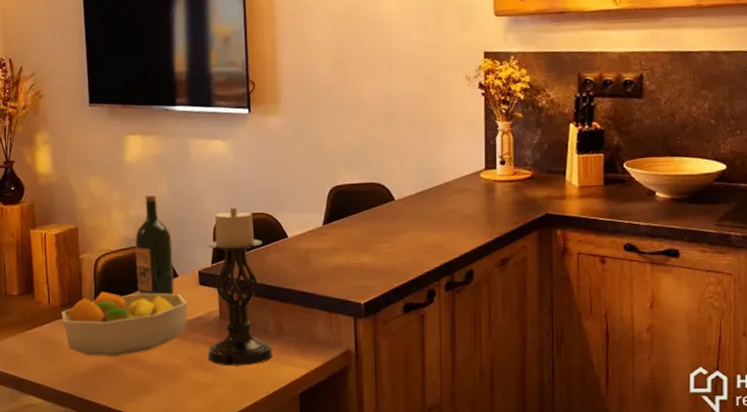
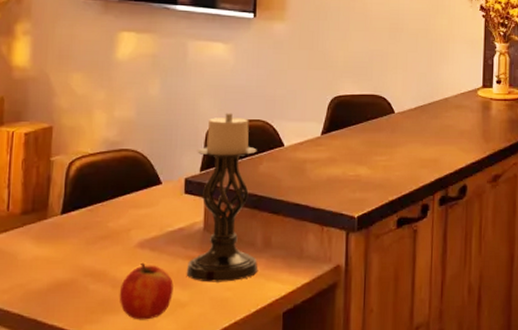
fruit bowl: present [61,291,188,356] -> none [21,198,170,271]
wine bottle: present [134,195,174,295] -> none [114,96,159,203]
apple: none [150,348,198,400] -> present [119,262,173,320]

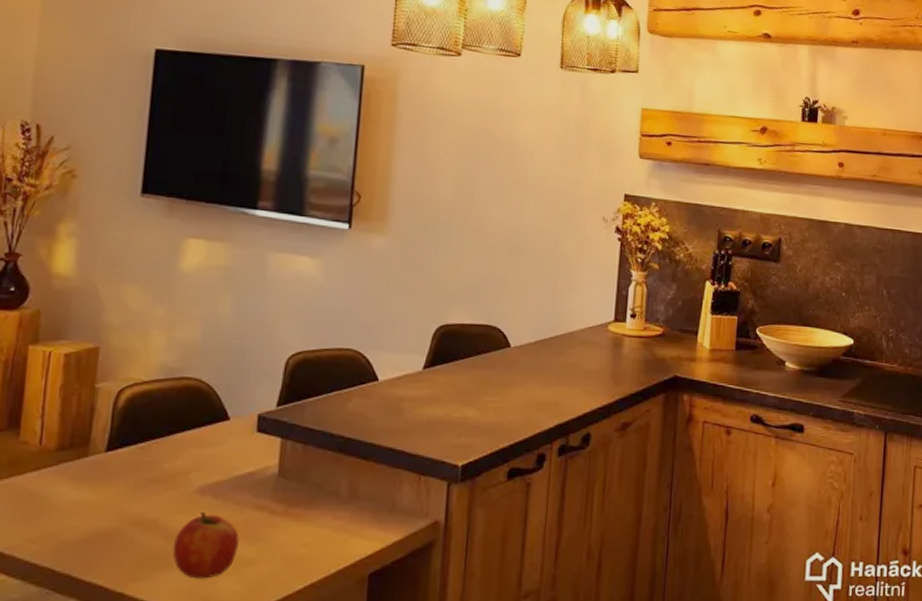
candle holder: present [186,113,258,282] -> none [255,339,346,537]

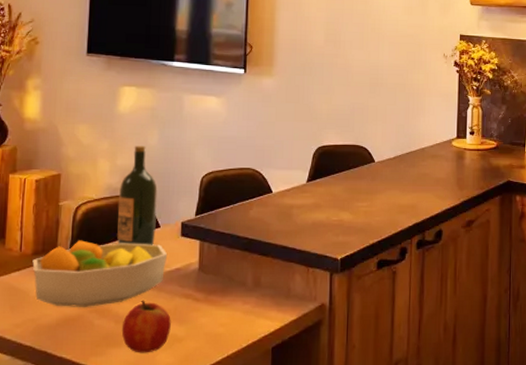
fruit bowl: none [56,433,239,519] -> present [32,240,168,307]
wine bottle: none [172,315,228,442] -> present [117,146,158,245]

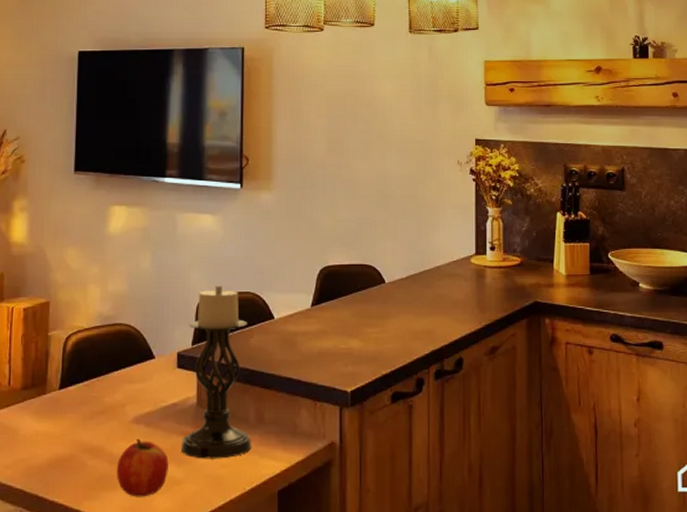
fruit bowl: present [32,240,168,307] -> none [21,373,164,446]
wine bottle: present [117,146,158,245] -> none [109,270,151,378]
candle holder: none [182,161,249,319] -> present [180,285,252,459]

